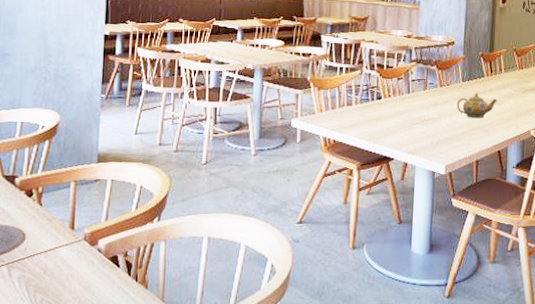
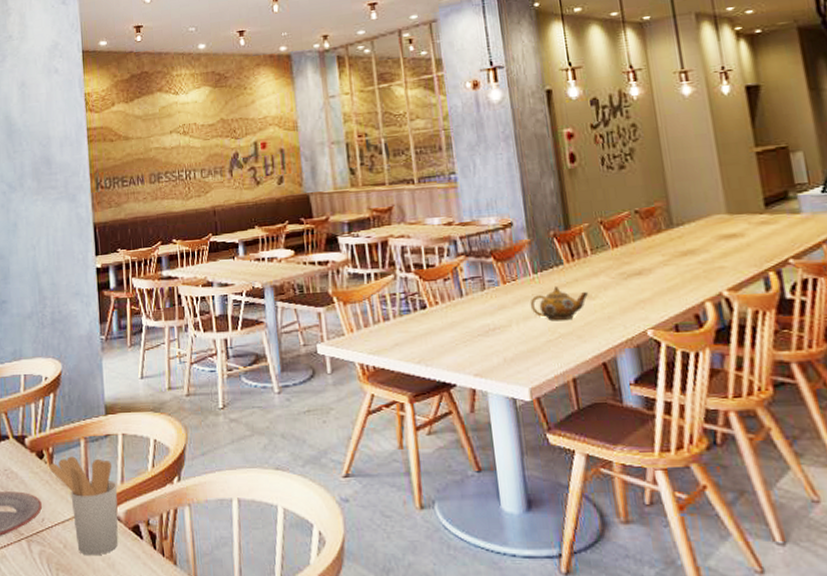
utensil holder: none [37,196,101,280] -> present [49,456,119,556]

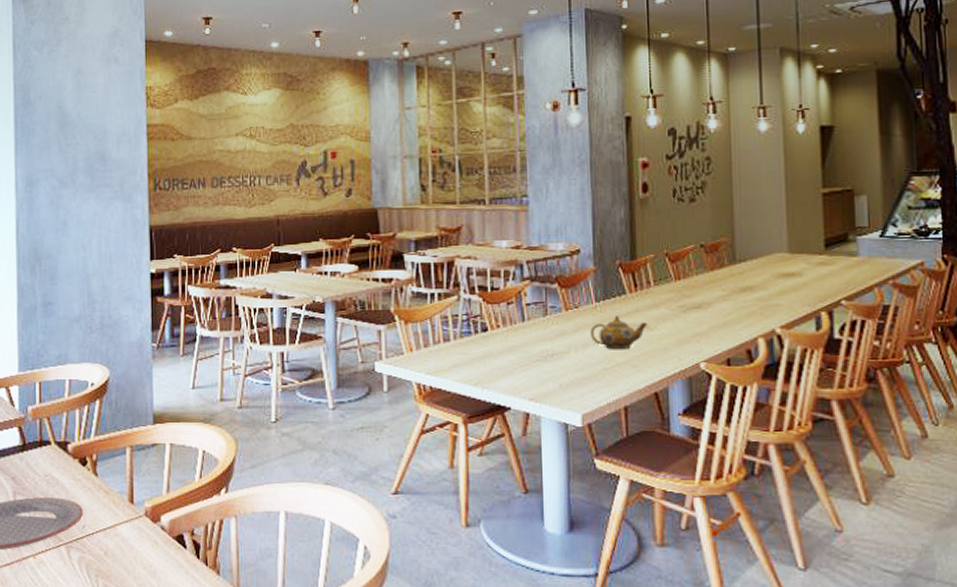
utensil holder: present [49,456,119,556] -> none [92,464,163,564]

